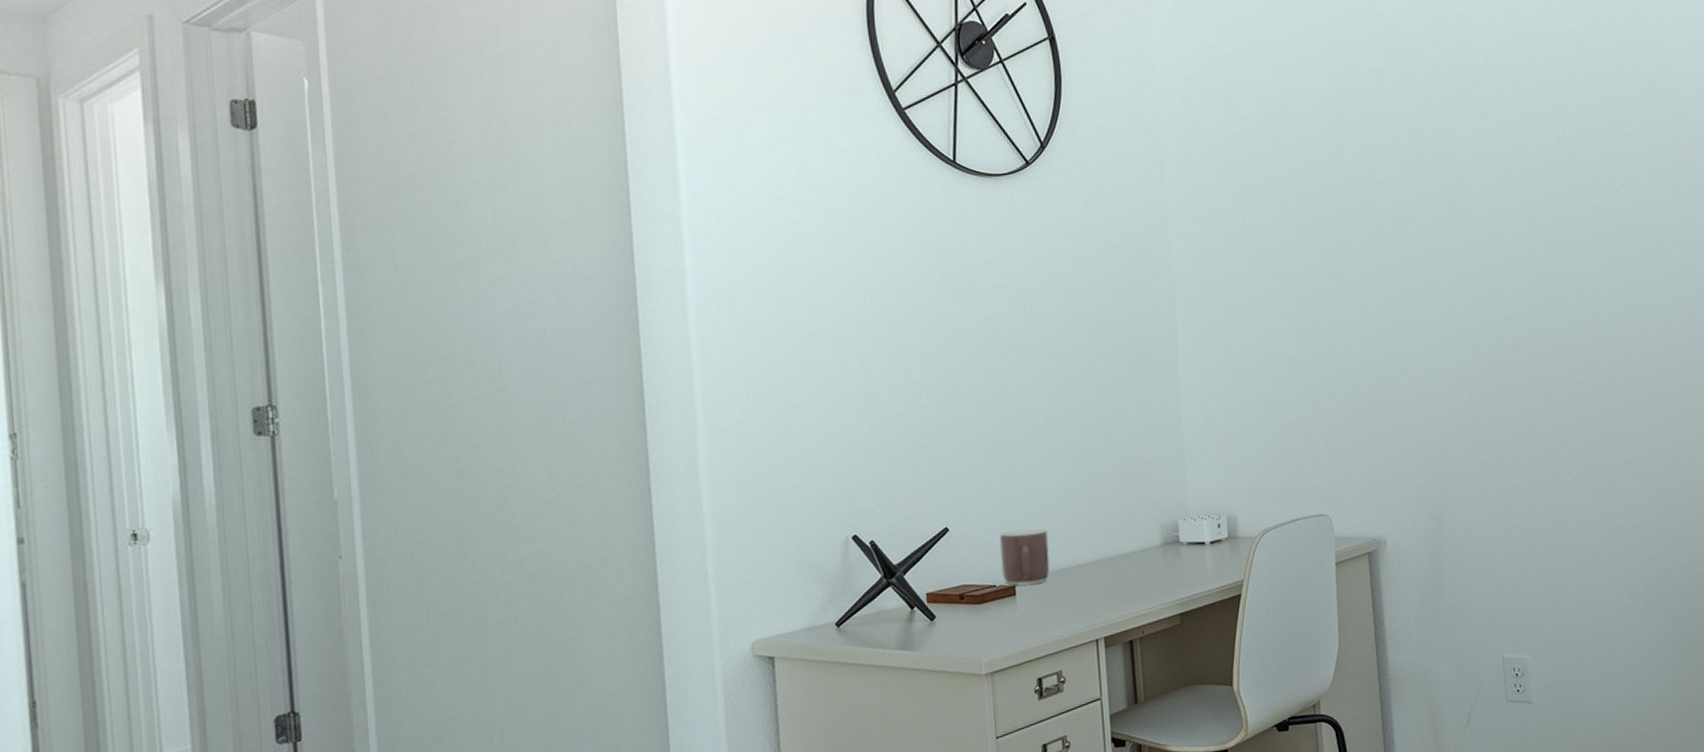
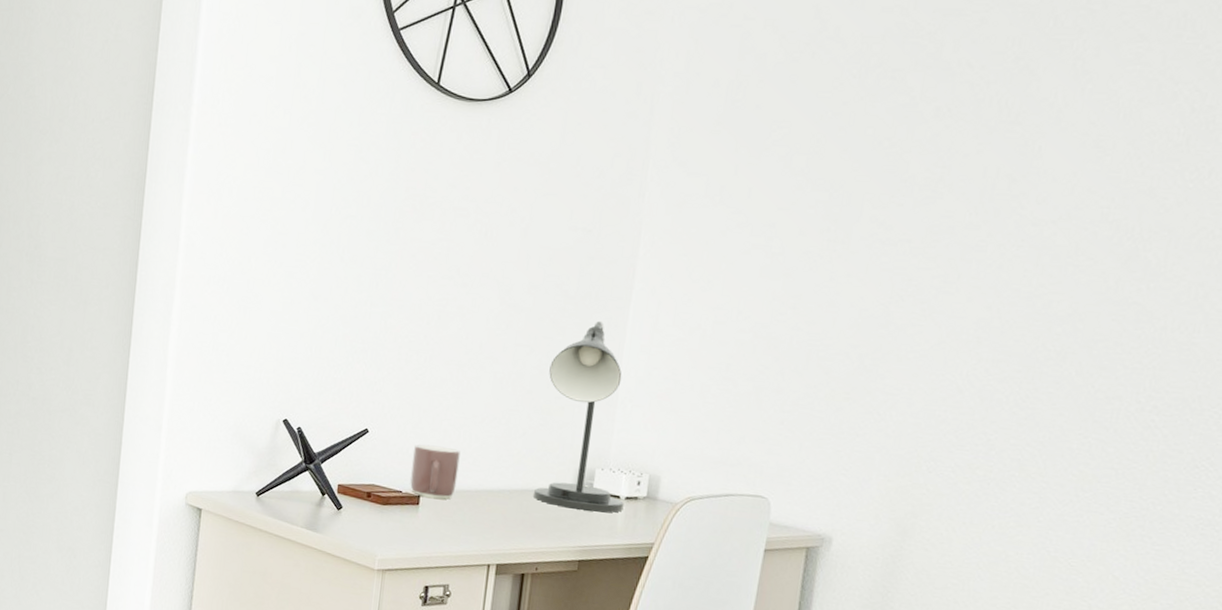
desk lamp: none [1117,377,1210,565] -> present [534,320,624,513]

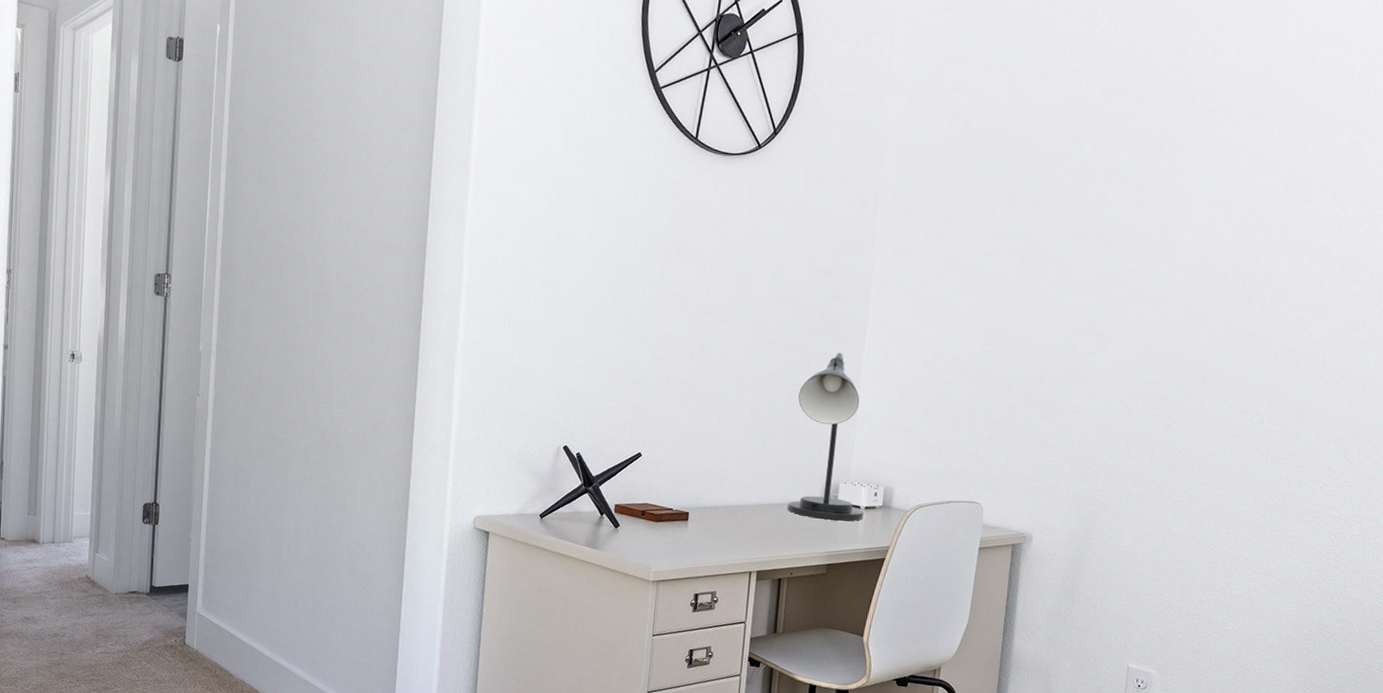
mug: present [410,445,461,500] -> none [680,466,723,515]

